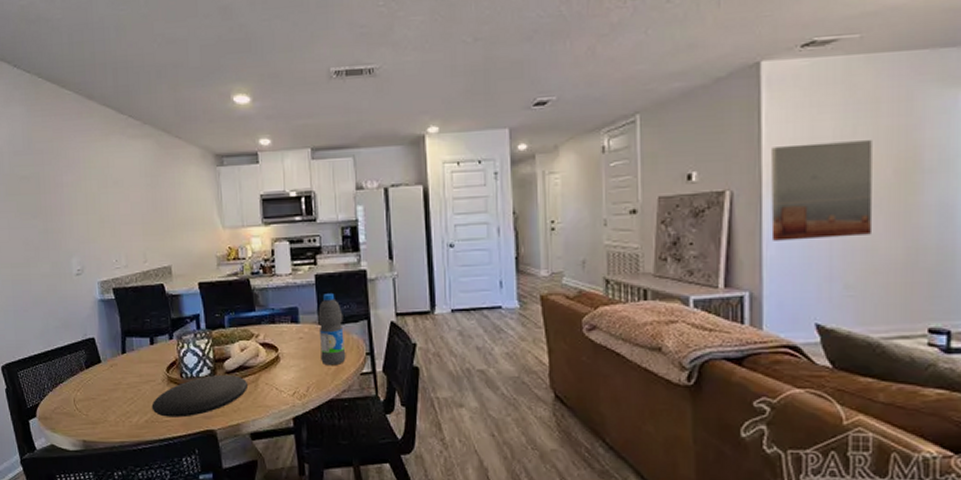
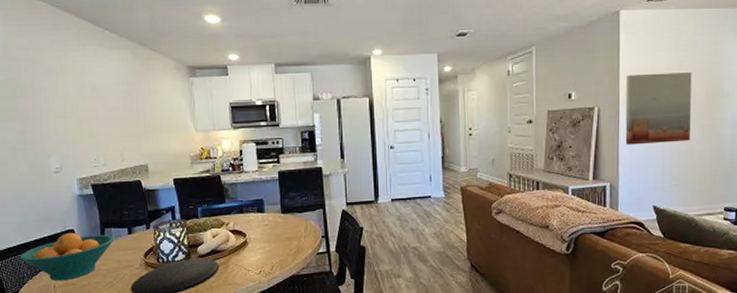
fruit bowl: none [40,341,135,395] -> present [19,232,114,281]
water bottle: present [318,294,346,366] -> none [281,187,305,248]

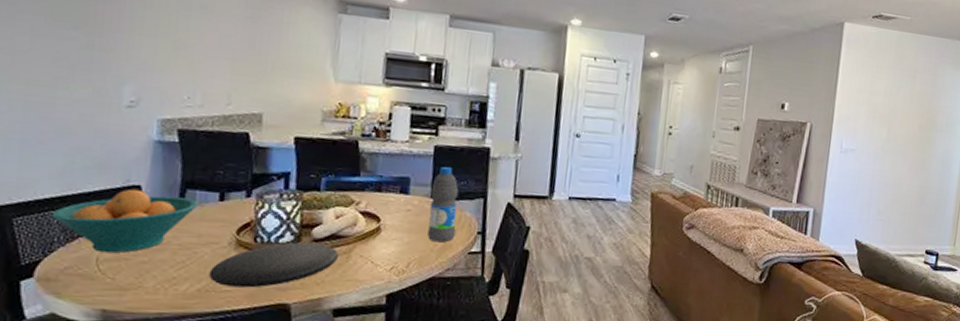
water bottle: none [281,187,305,248] -> present [427,167,459,242]
wall art: present [625,72,692,145] -> none [834,93,908,173]

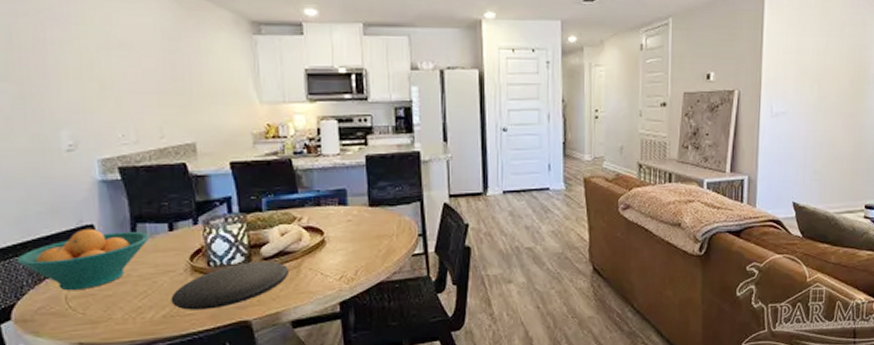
water bottle: present [427,167,459,242] -> none [368,175,398,248]

